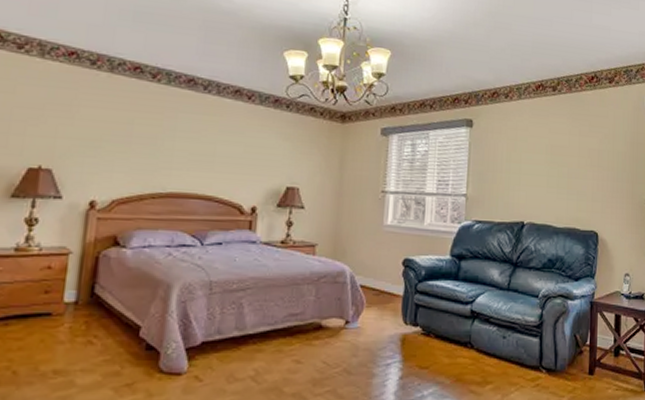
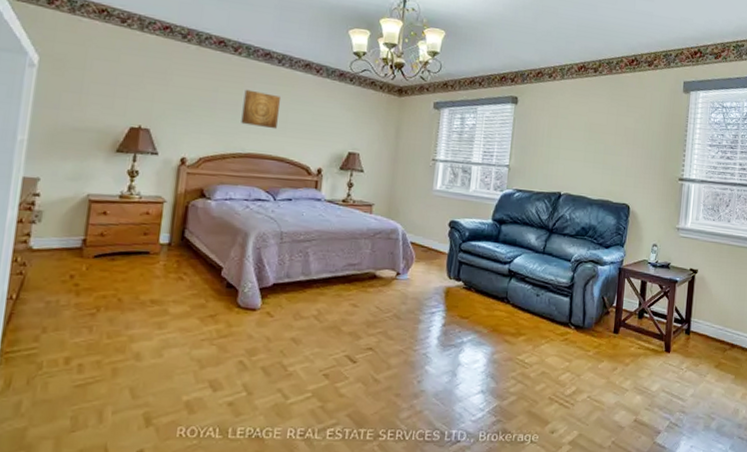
wall art: none [161,120,207,165] -> present [241,89,280,130]

